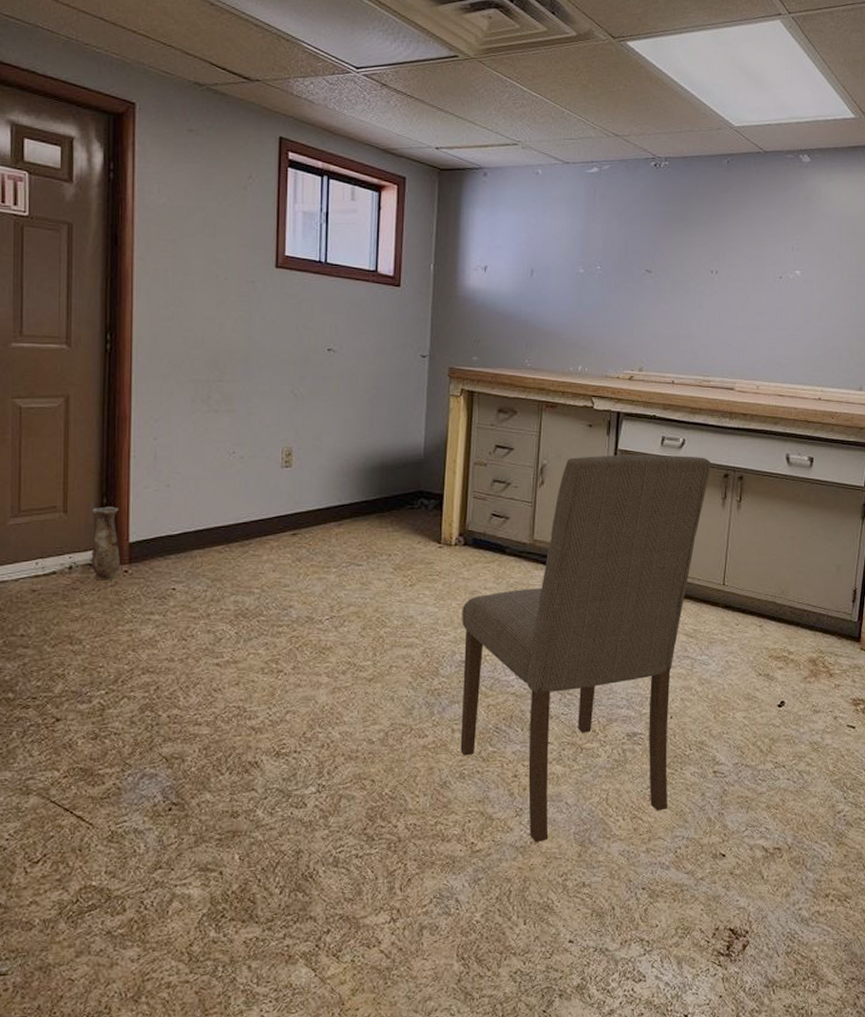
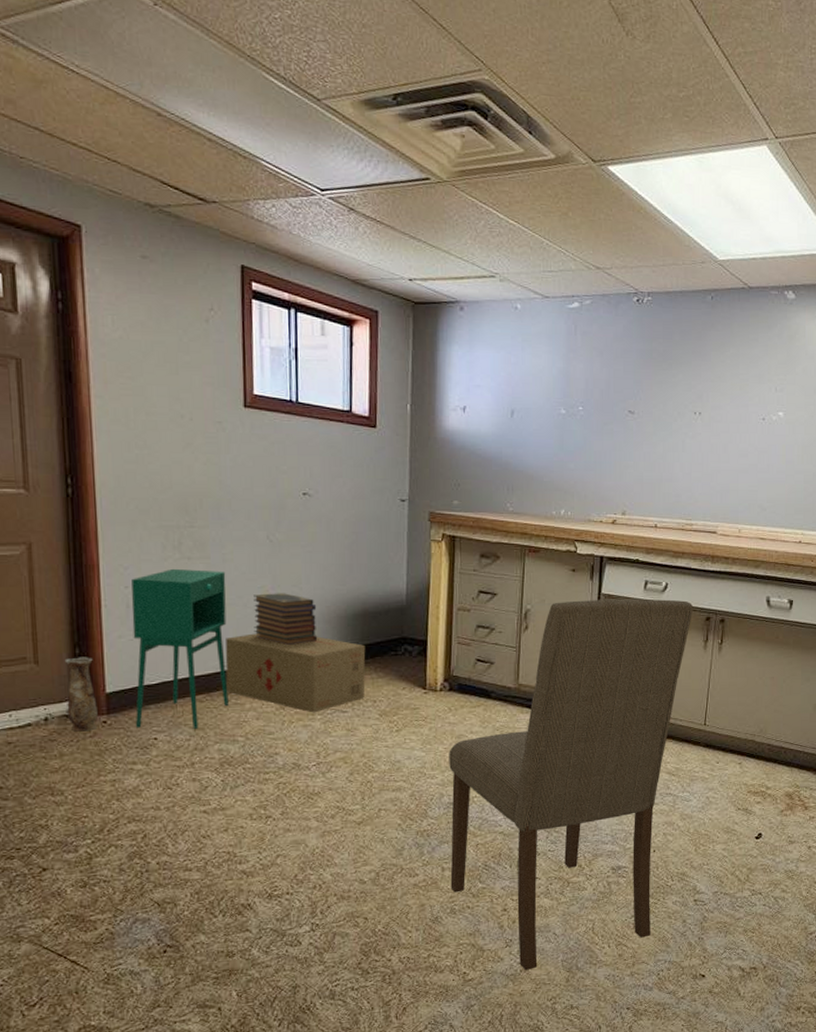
storage cabinet: none [156,421,250,580] -> present [131,568,229,729]
cardboard box: none [245,485,383,566] -> present [225,633,366,713]
book stack: none [274,446,336,498] -> present [254,593,318,646]

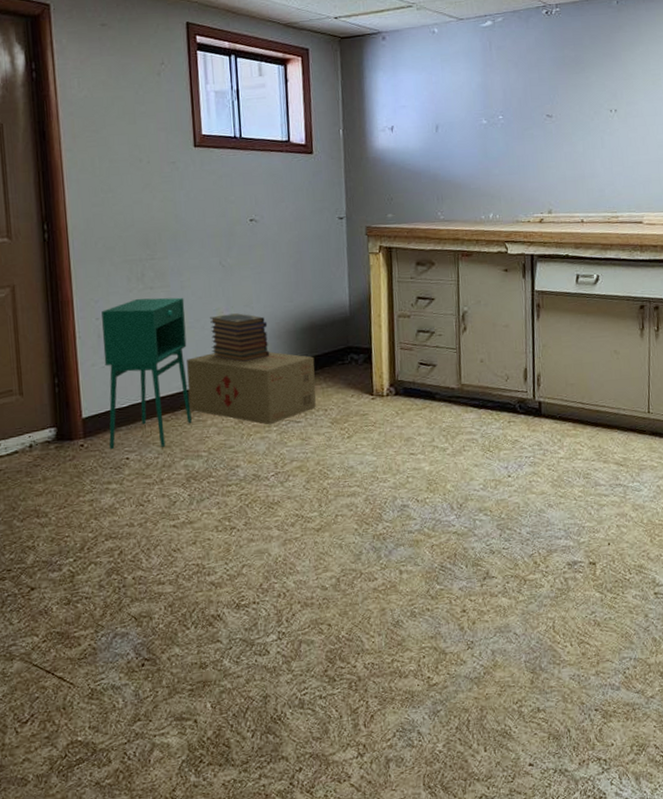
vase: present [64,657,98,732] -> none [45,385,76,456]
dining chair: present [449,598,694,971] -> none [399,291,627,673]

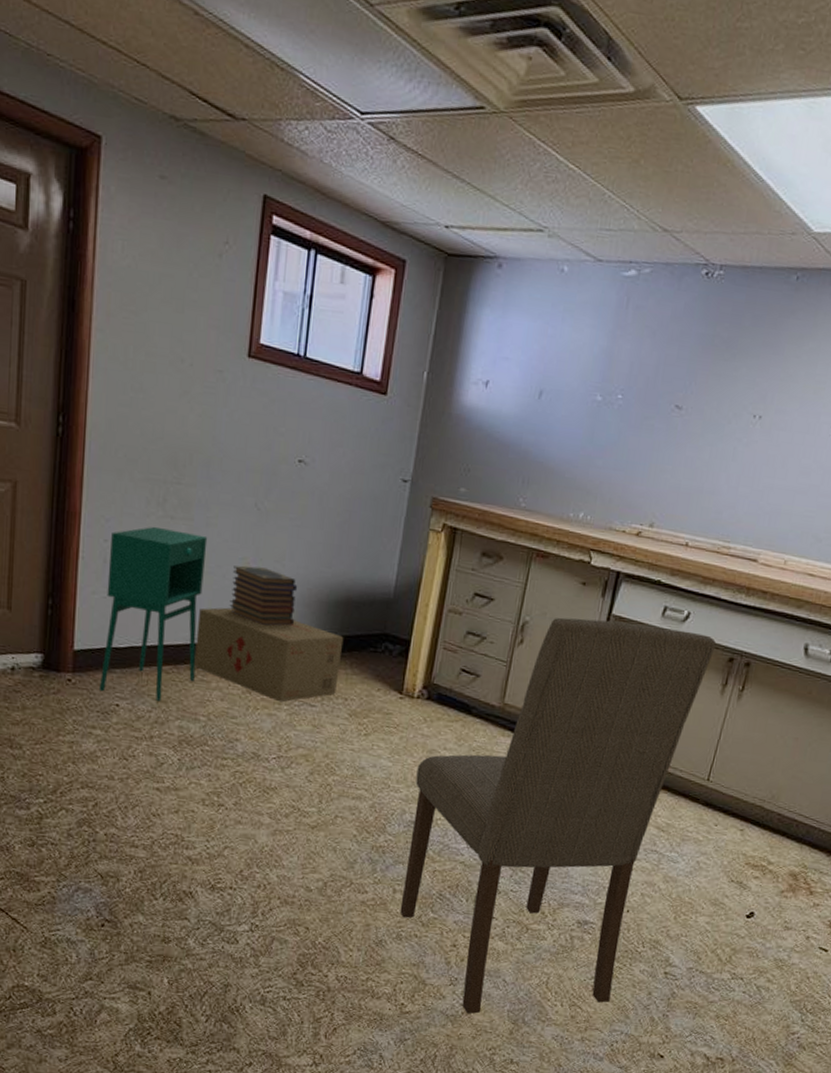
dining chair: none [399,291,627,673] -> present [400,617,717,1014]

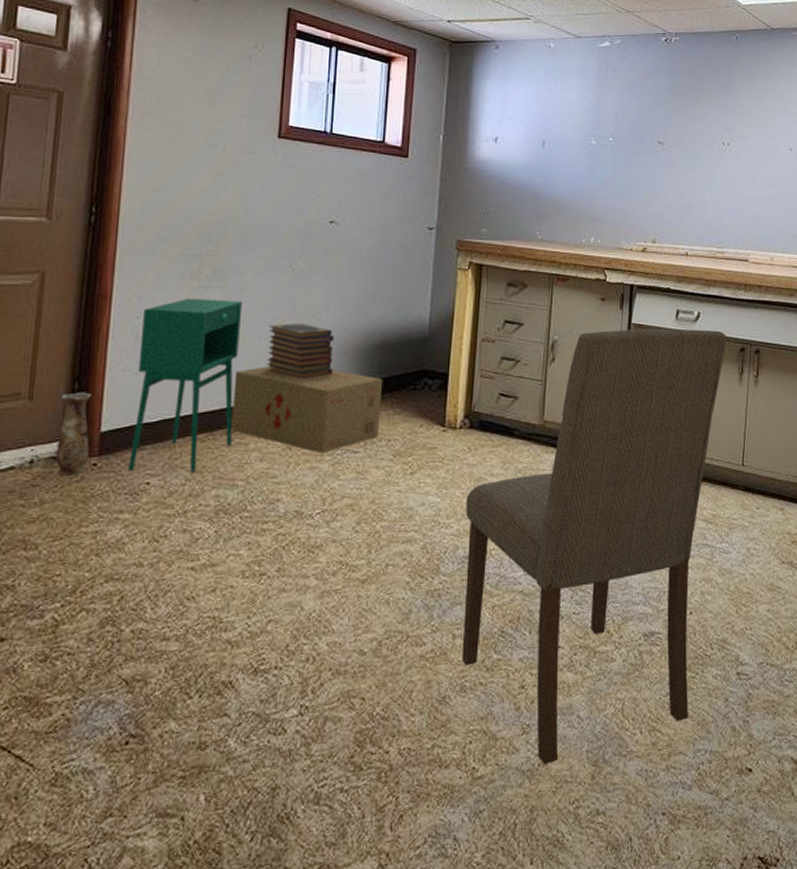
vase: none [34,608,65,687] -> present [55,392,92,476]

